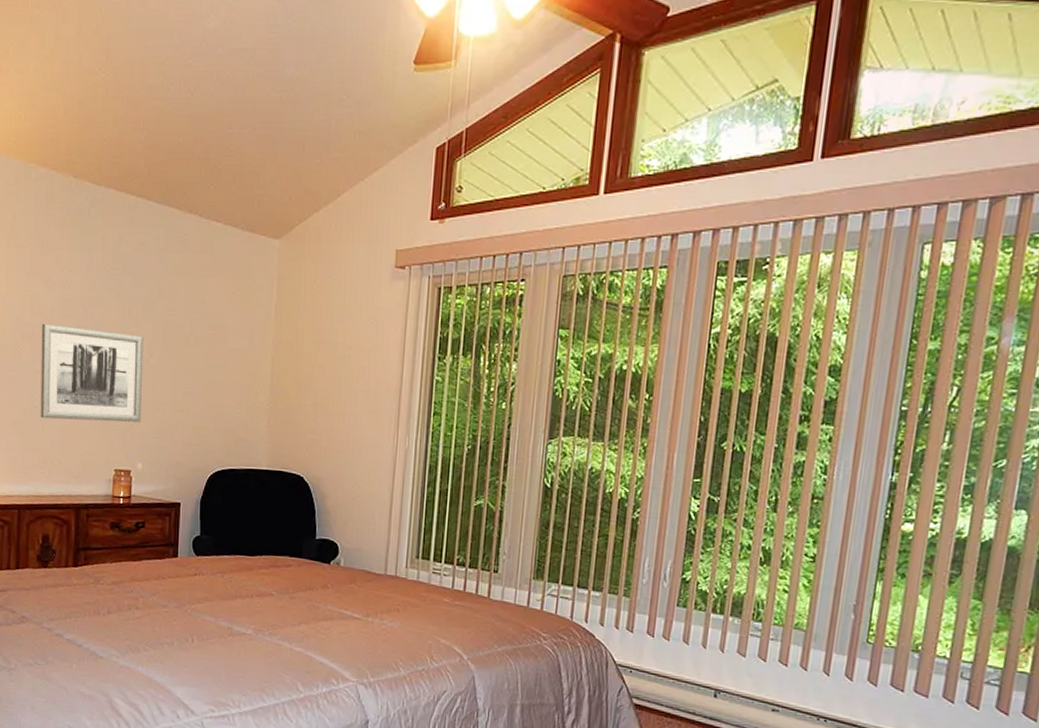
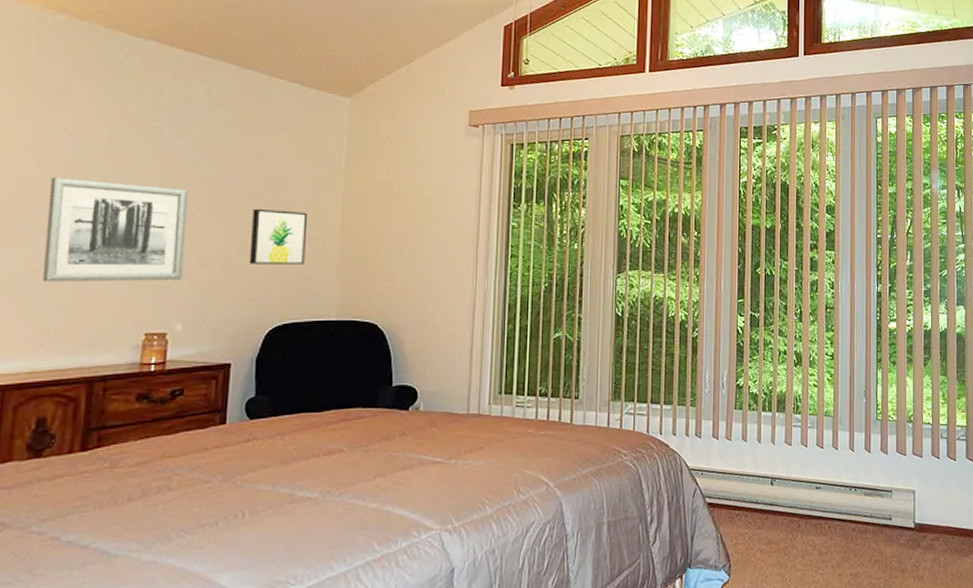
wall art: none [193,355,242,413] -> present [249,208,308,265]

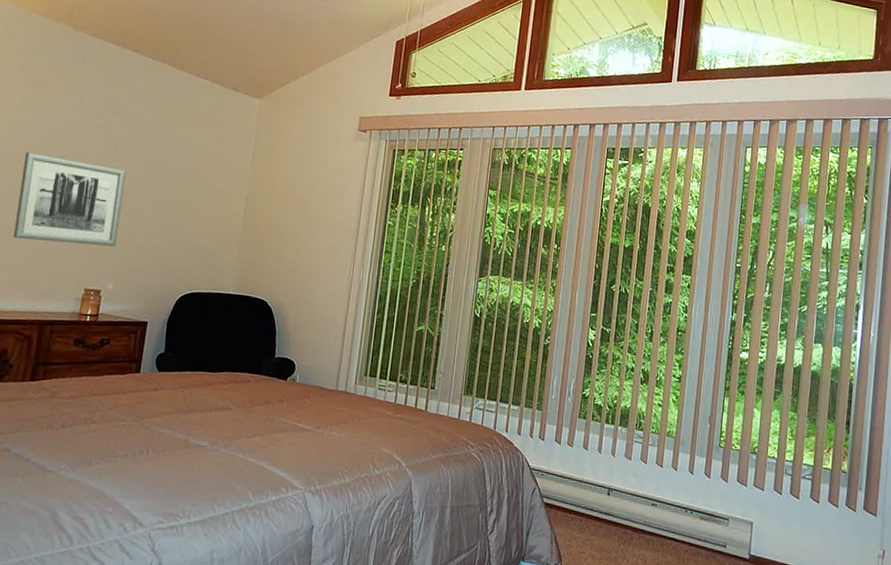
wall art: present [249,208,308,265] -> none [168,190,219,243]

